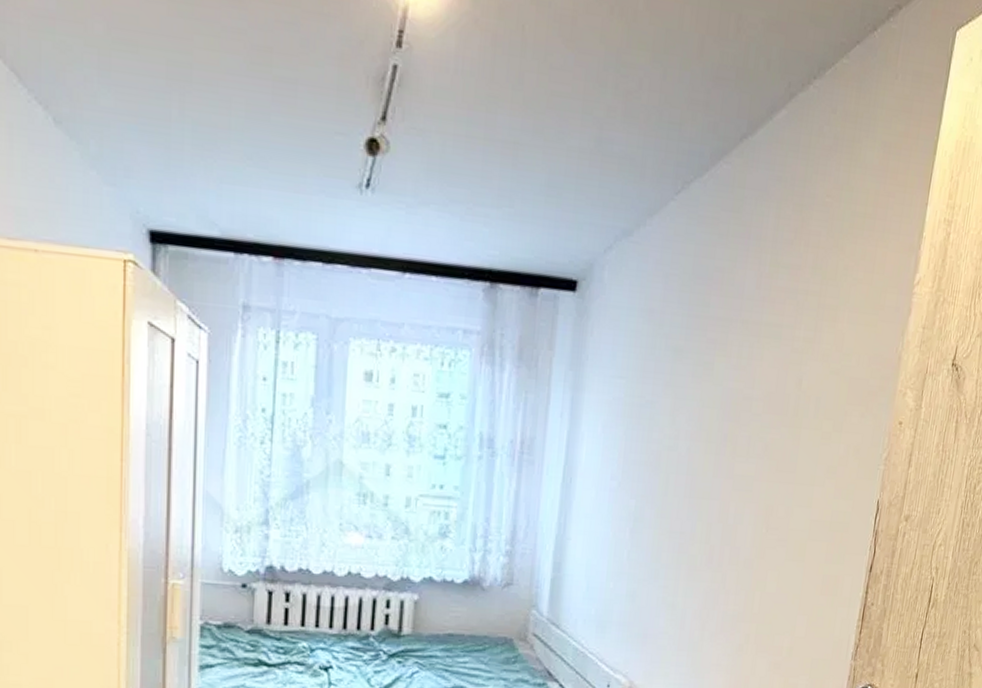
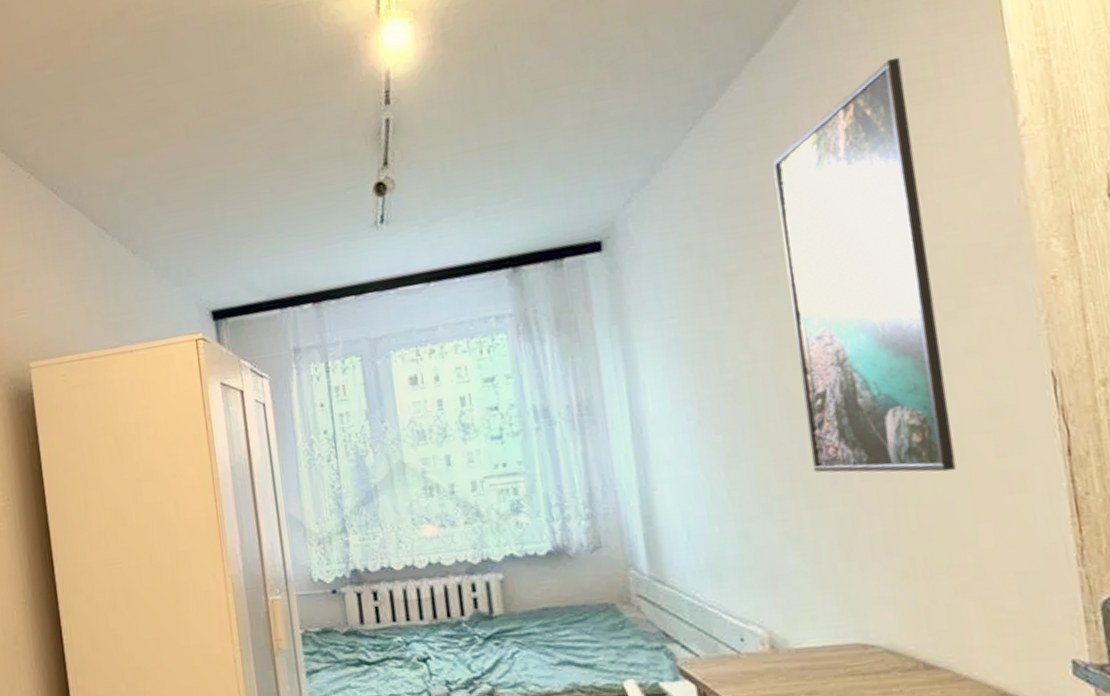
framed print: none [697,185,853,568] -> present [772,57,957,473]

